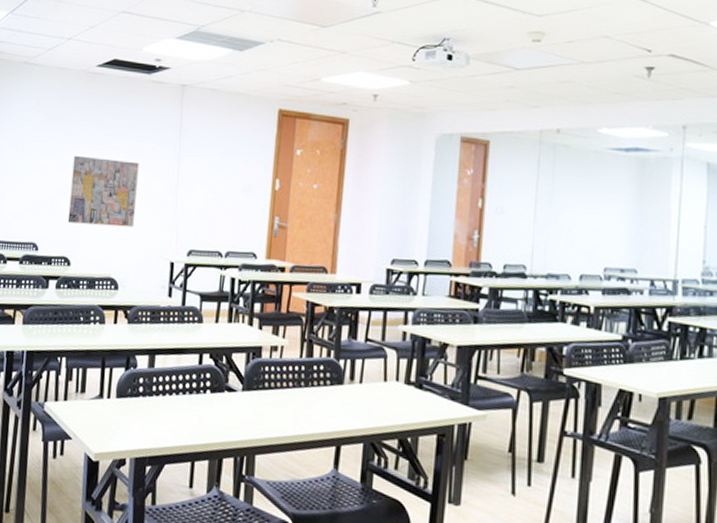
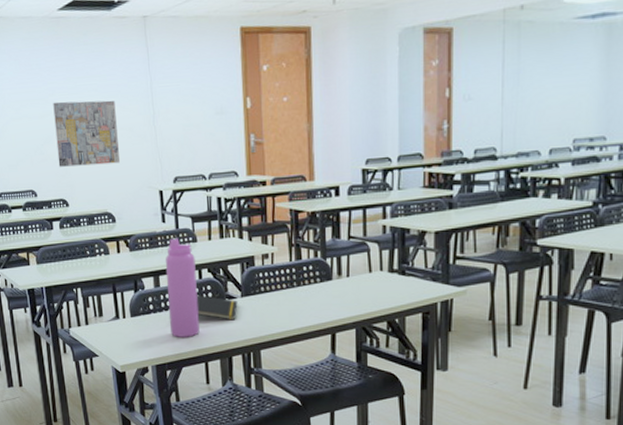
water bottle: none [158,315,198,430] -> present [165,238,200,337]
notepad: none [191,382,238,417] -> present [196,295,238,321]

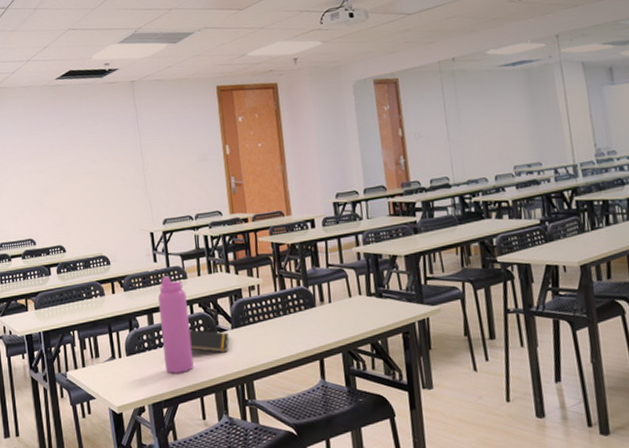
wall art: present [53,100,120,167] -> none [51,154,113,216]

